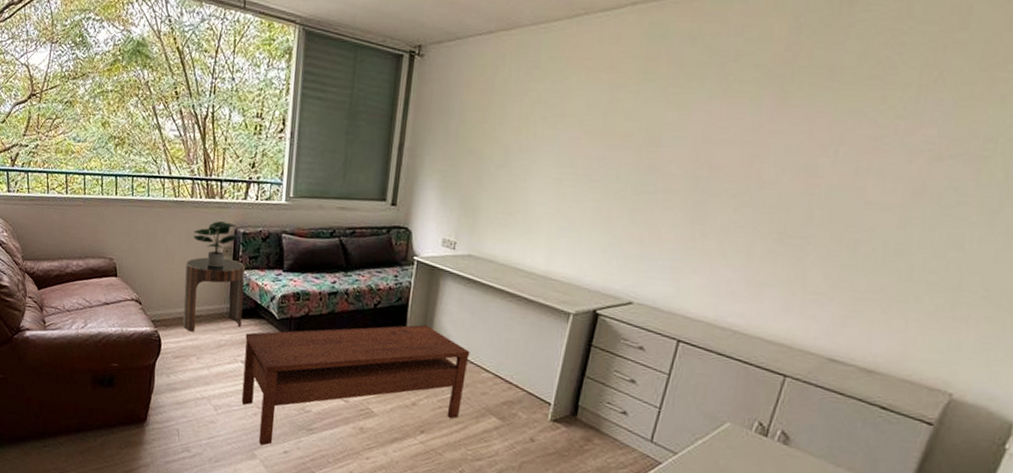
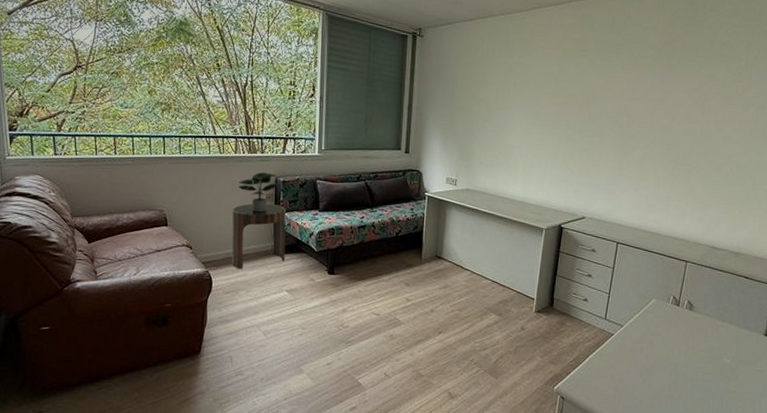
coffee table: present [241,324,470,446] -> none [288,246,473,361]

